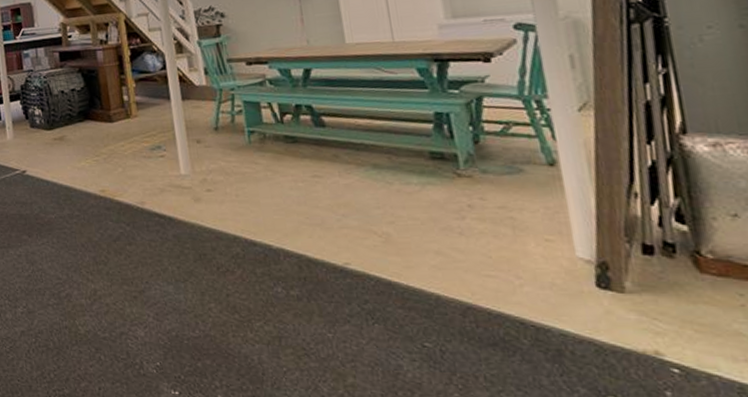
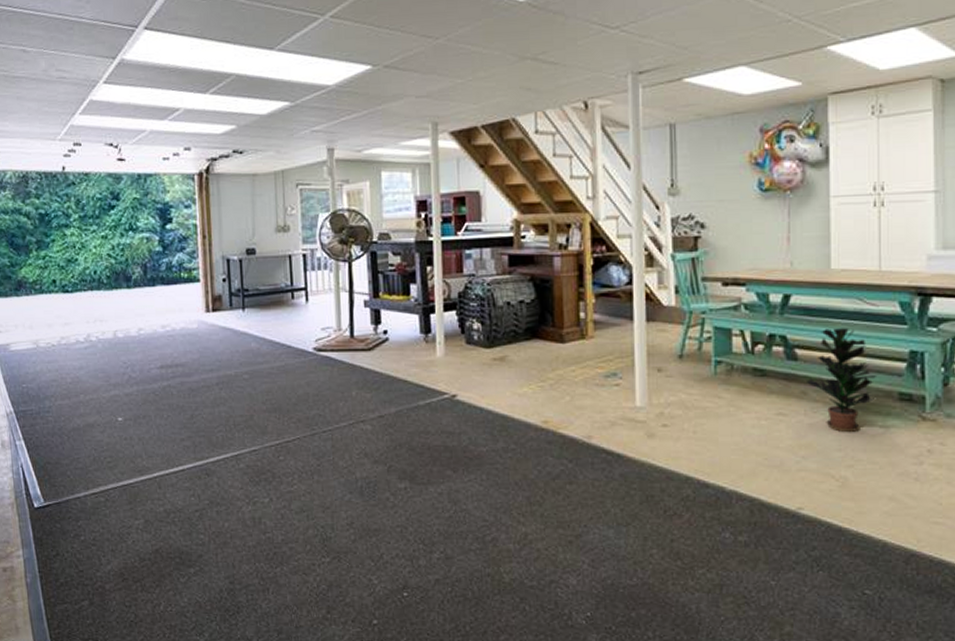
potted plant: none [337,95,406,192] -> present [807,328,876,433]

